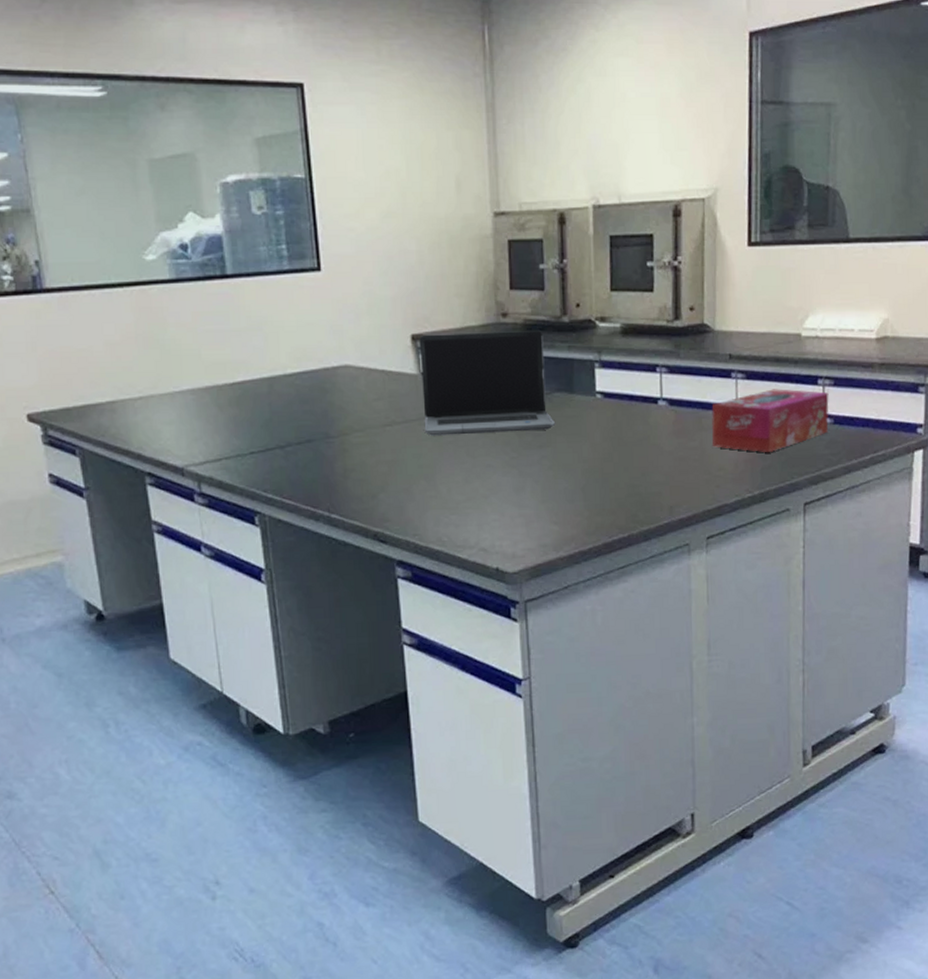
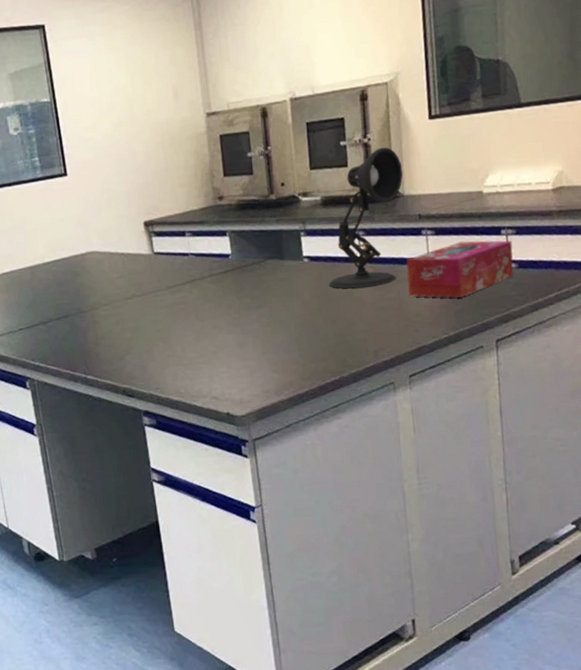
laptop computer: present [419,331,556,436] -> none [150,209,270,305]
desk lamp: none [623,273,715,433] -> present [329,147,403,289]

